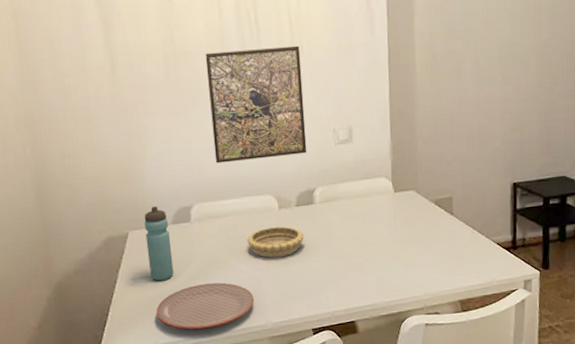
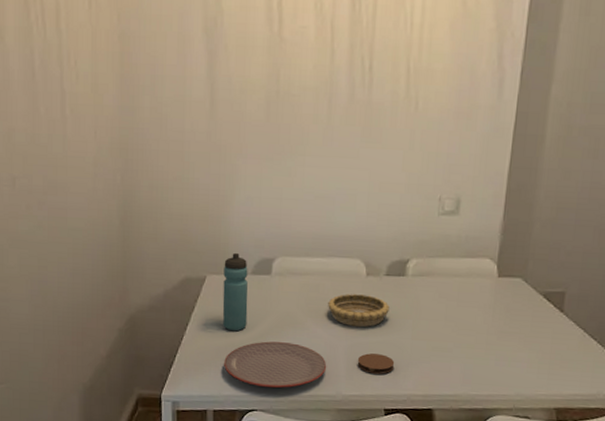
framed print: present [205,45,307,164] -> none [305,97,415,220]
coaster: none [281,278,316,299] -> present [357,353,395,374]

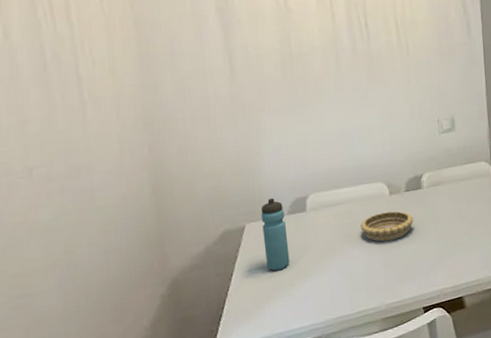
plate: present [224,341,327,388] -> none [272,268,368,317]
coaster: present [357,353,395,374] -> none [393,259,426,279]

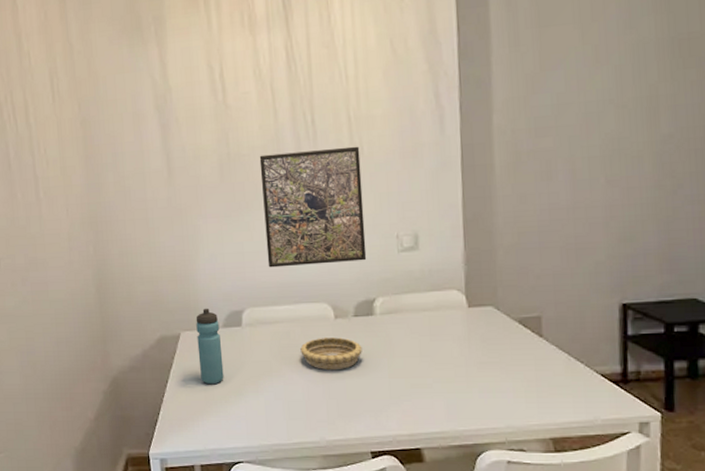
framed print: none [319,46,415,155] -> present [259,146,367,268]

